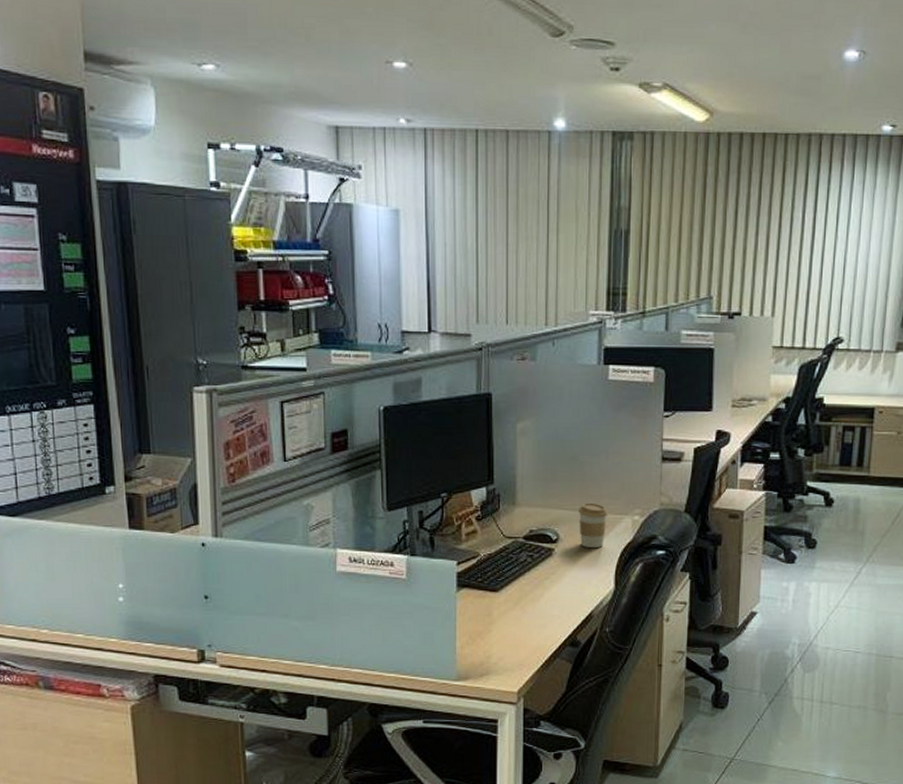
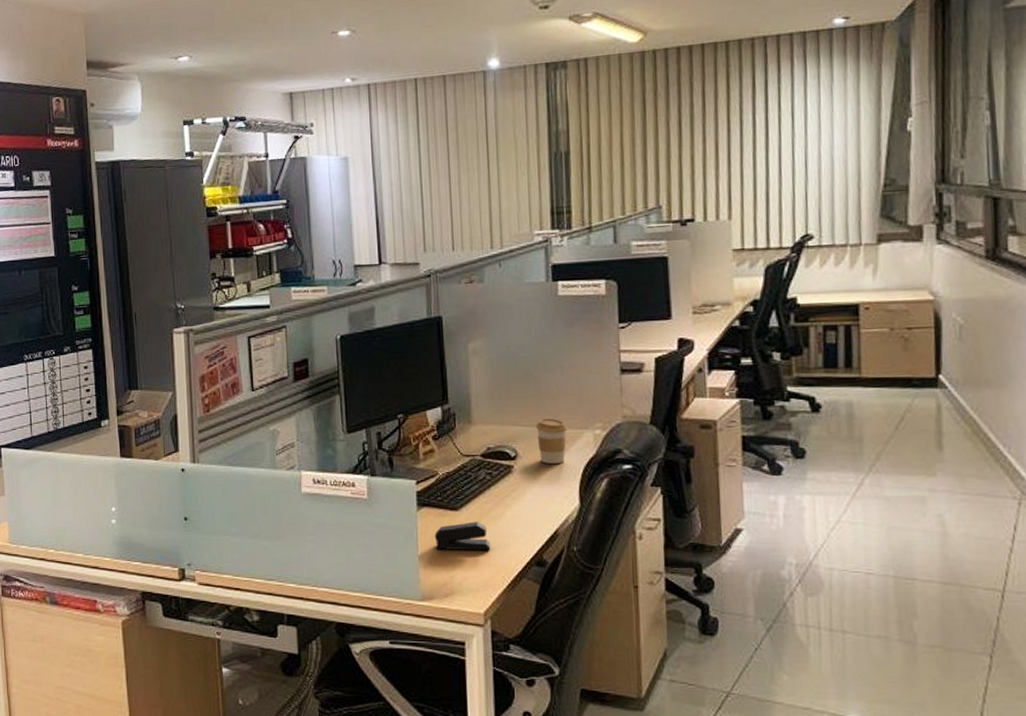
stapler: none [473,603,528,632] -> present [434,521,491,551]

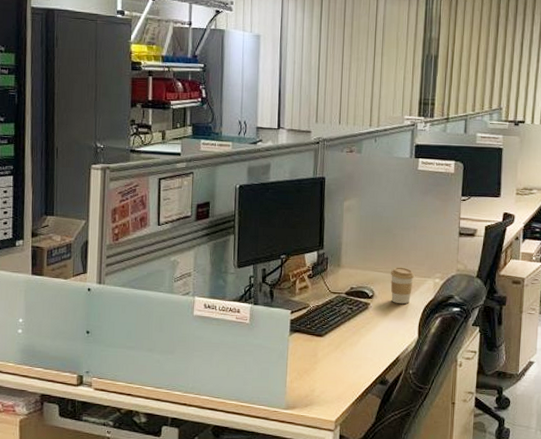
stapler: present [434,521,491,551] -> none [301,346,346,371]

